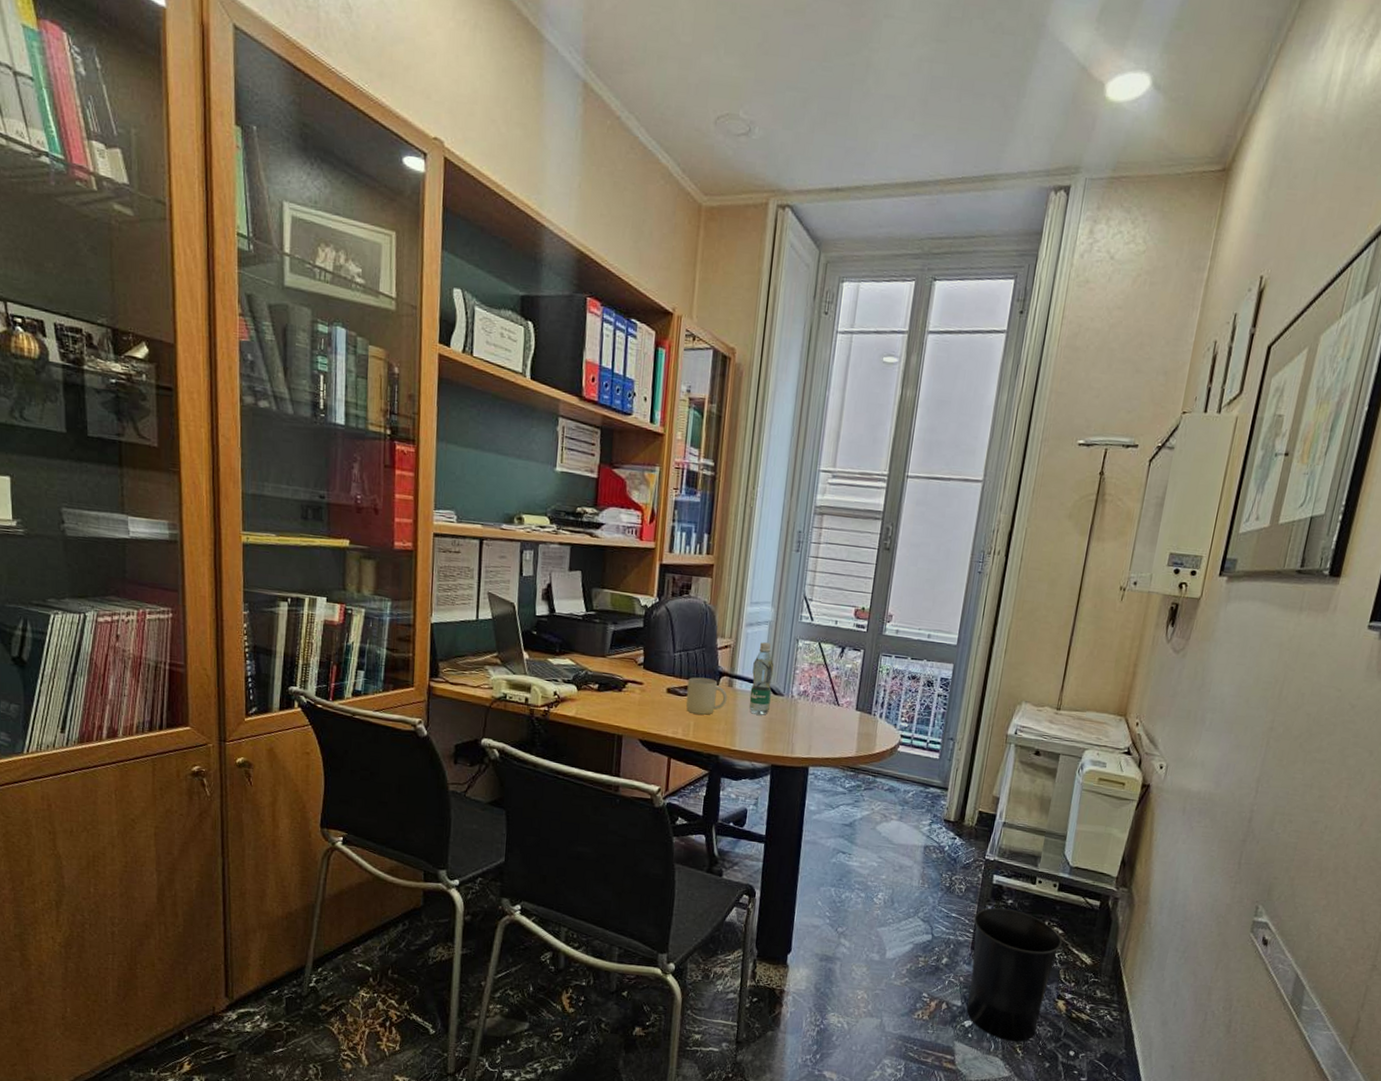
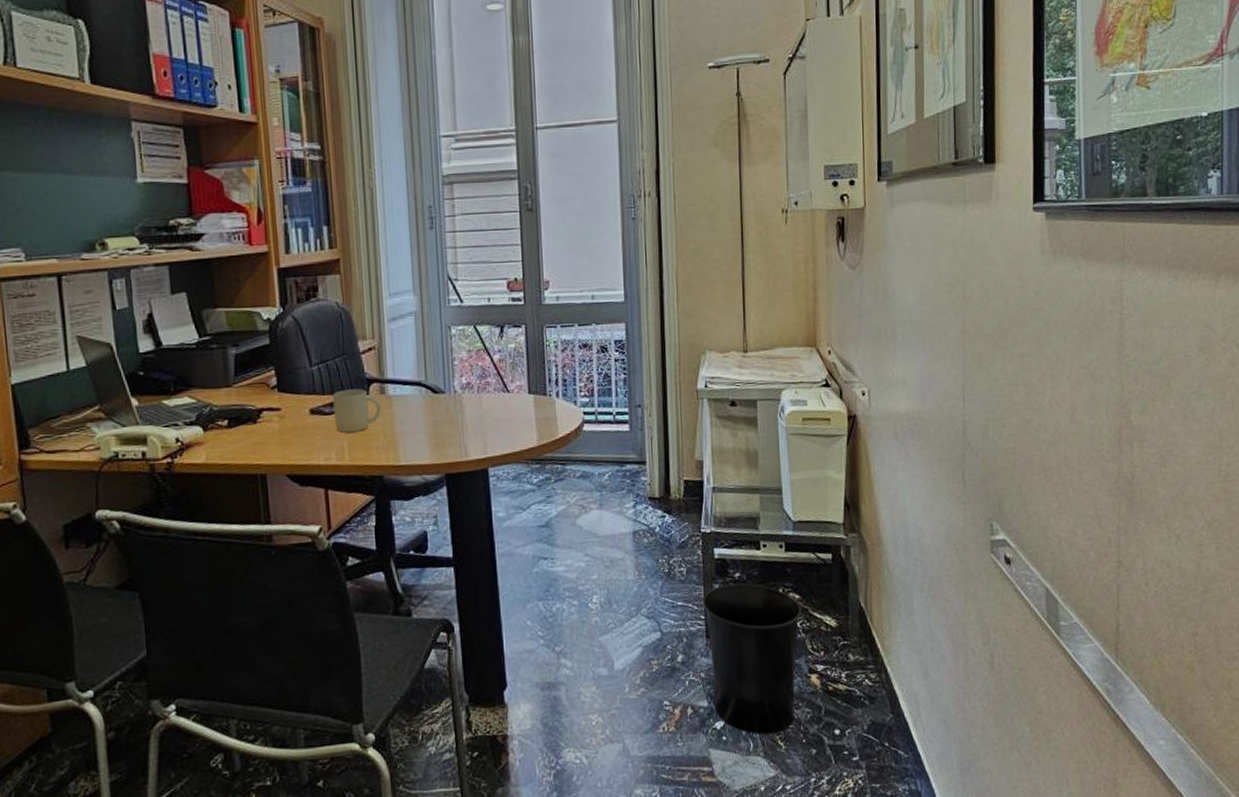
bottle: present [748,642,774,715] -> none [404,336,432,420]

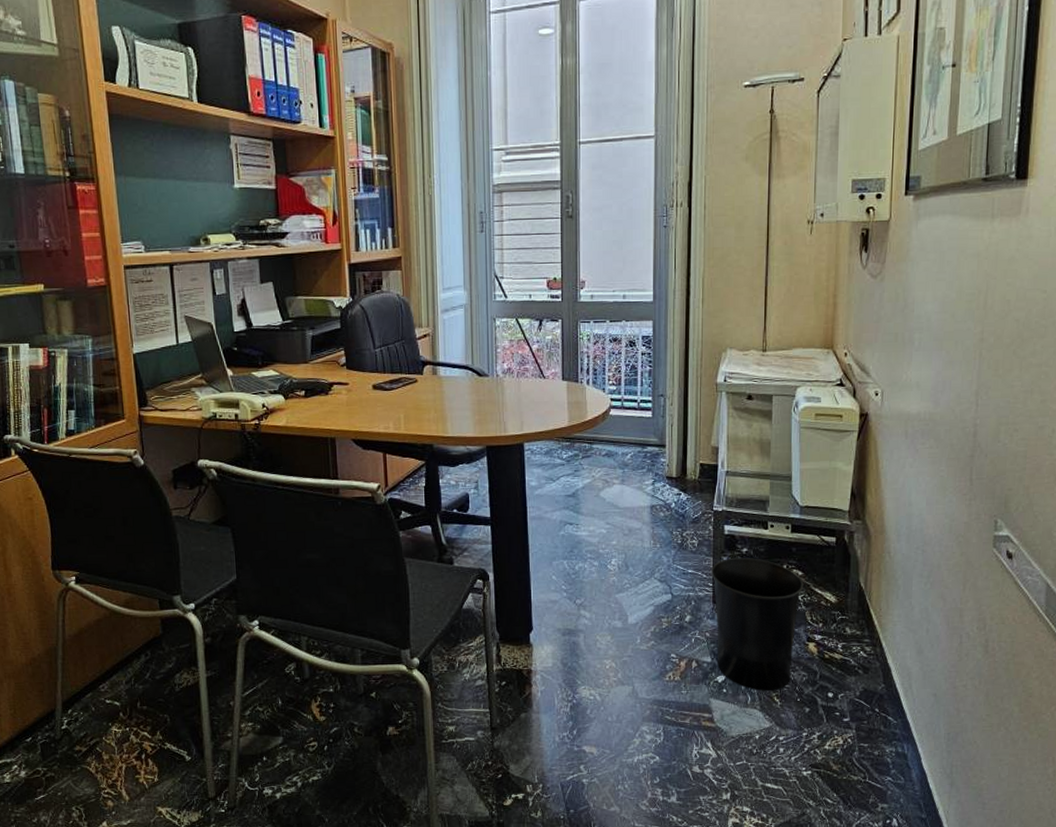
mug: present [332,388,382,433] -> none [392,369,433,406]

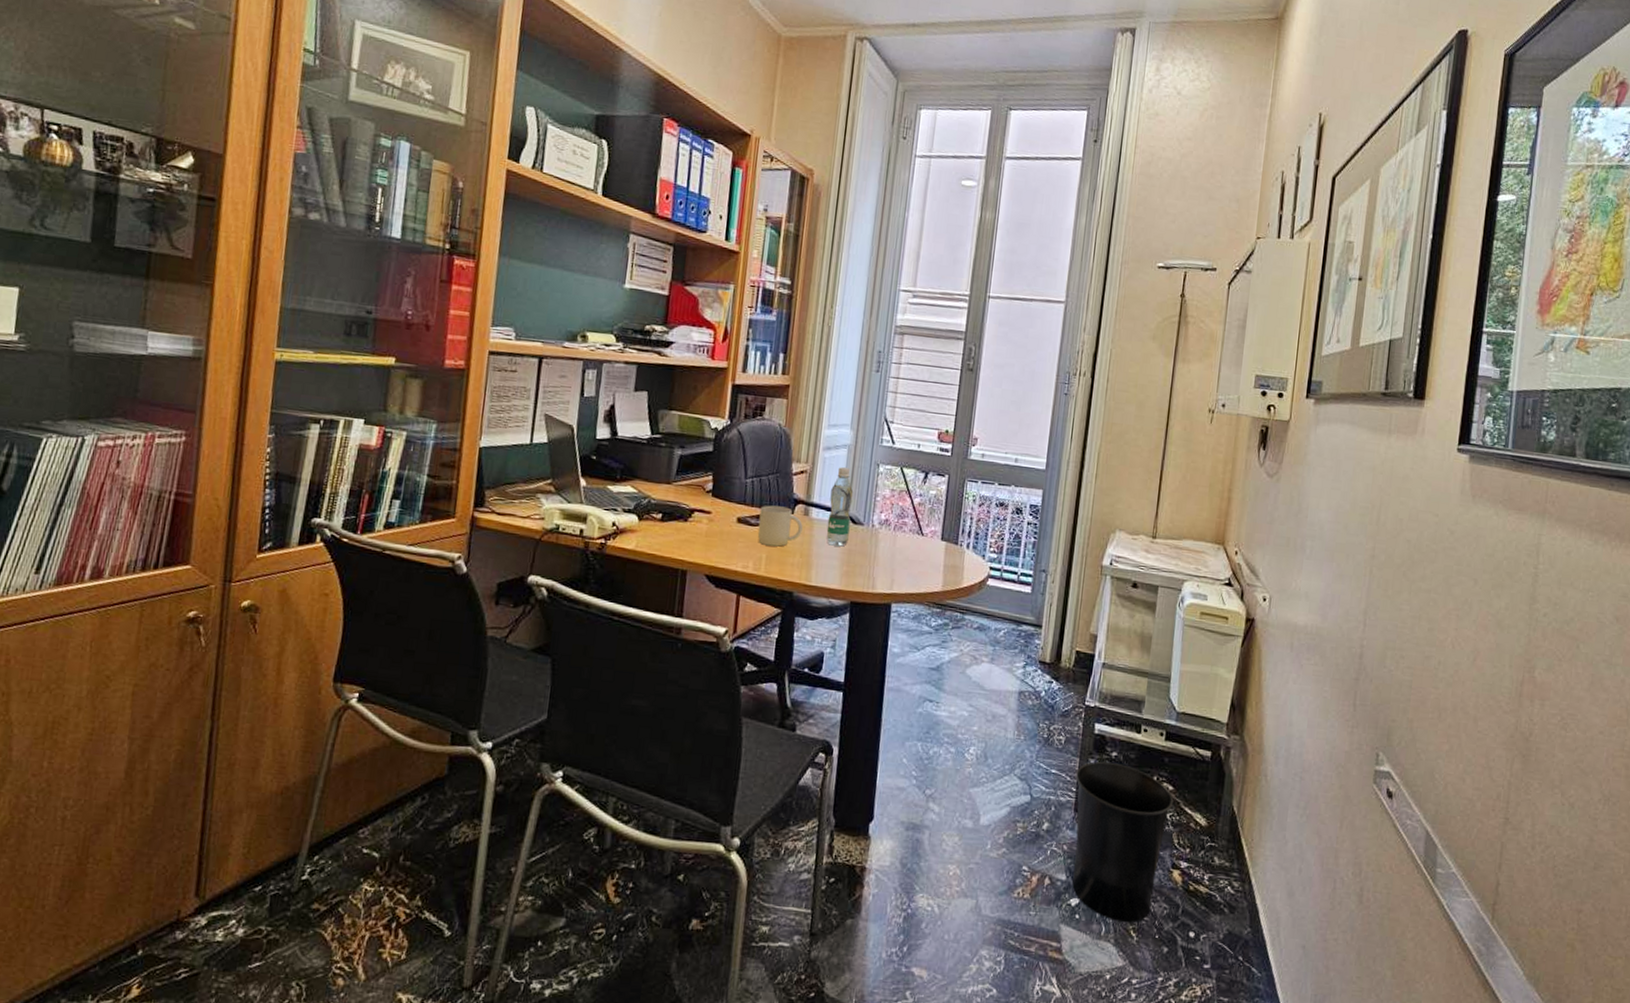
mug: none [392,369,433,406] -> present [757,505,803,547]
bottle: none [454,326,476,399] -> present [826,467,854,547]

